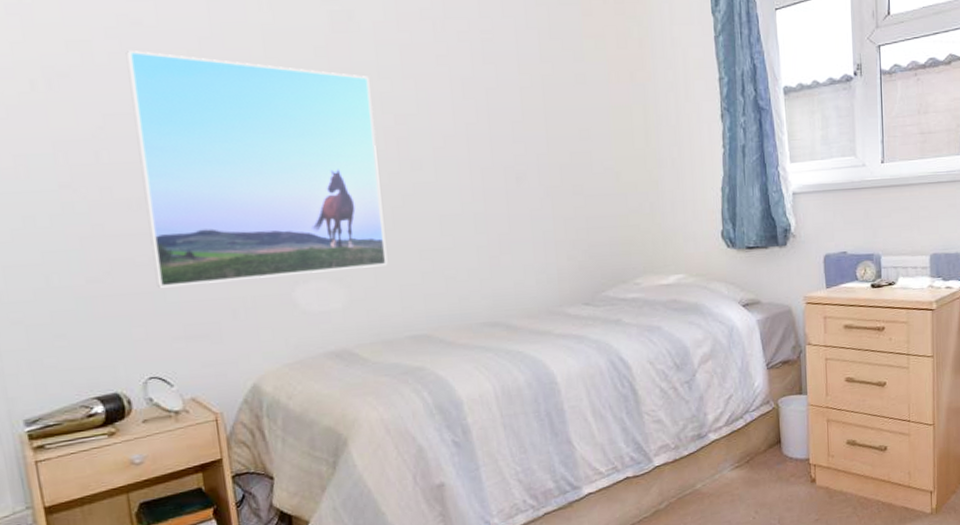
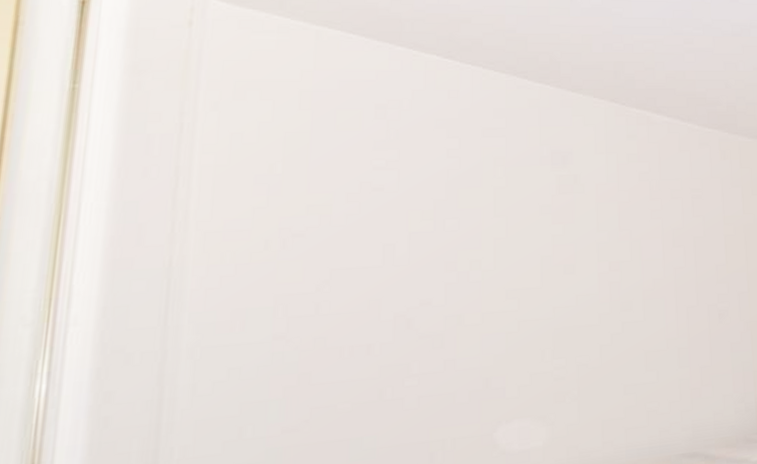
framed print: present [125,51,388,288] -> none [355,212,592,435]

